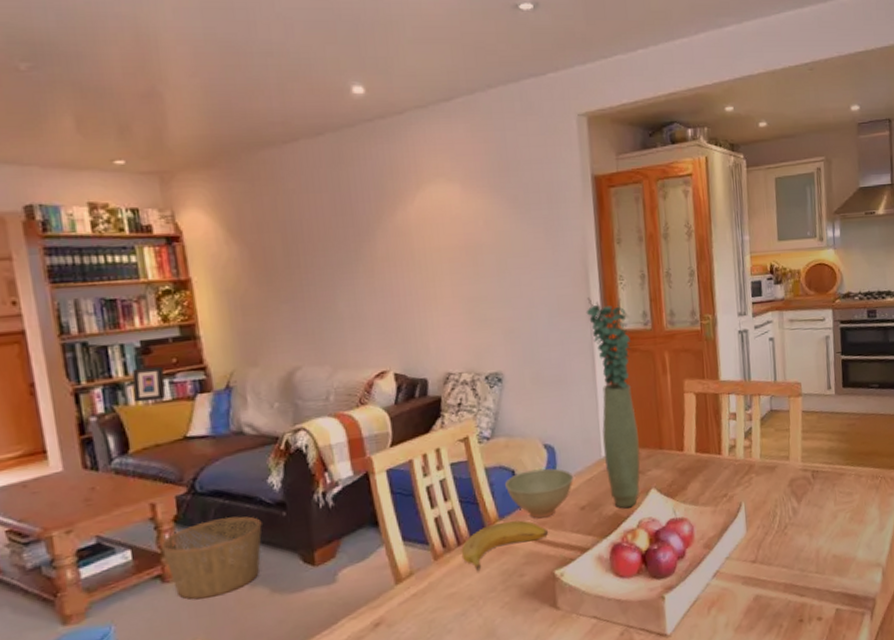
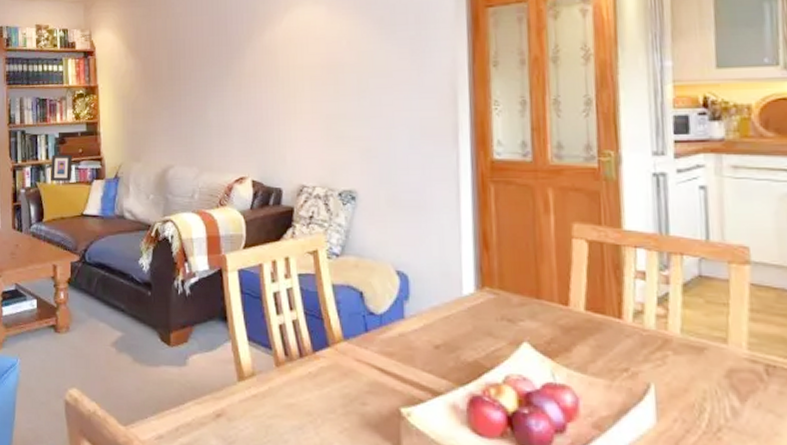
basket: present [161,516,262,600] -> none [57,287,131,355]
fruit: present [461,520,549,573] -> none [302,343,397,390]
bowl: present [504,468,574,519] -> none [351,295,429,349]
vase: present [586,298,640,509] -> none [452,122,511,359]

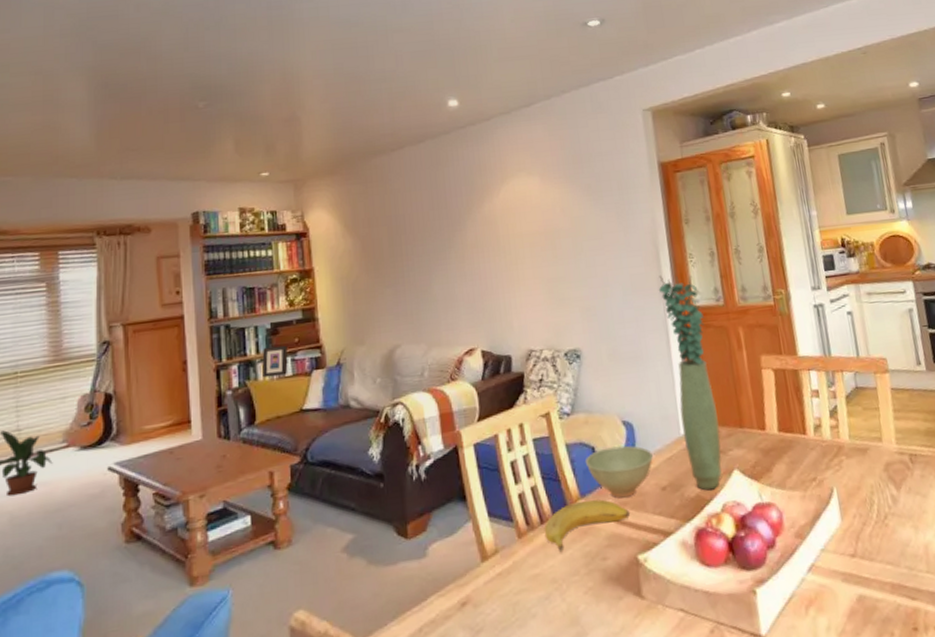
fruit: none [302,343,397,390] -> present [544,499,631,554]
bowl: none [351,295,429,349] -> present [584,445,654,498]
vase: none [452,122,511,359] -> present [658,275,722,491]

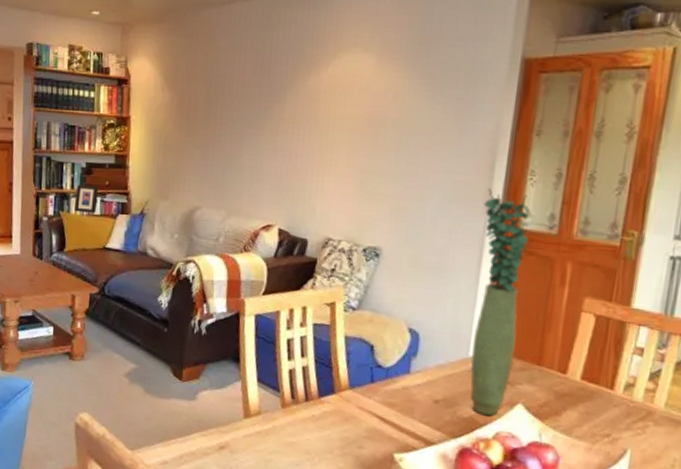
fruit: present [544,499,631,554] -> none [307,390,396,432]
bowl: present [584,445,654,498] -> none [361,349,434,400]

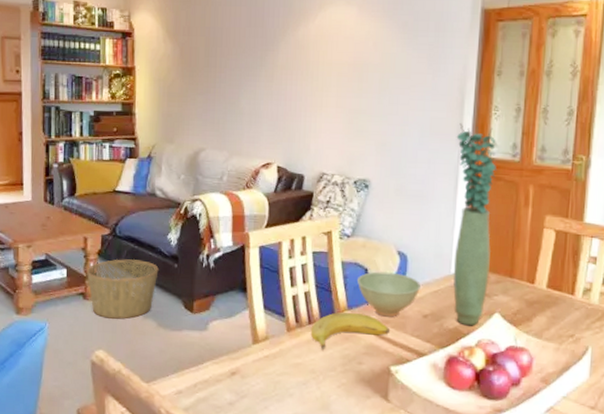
basket: none [73,319,148,383] -> present [87,259,159,320]
picture frame: present [75,184,98,213] -> none [84,132,107,159]
fruit: none [307,390,396,432] -> present [310,312,391,352]
bowl: none [361,349,434,400] -> present [356,271,422,317]

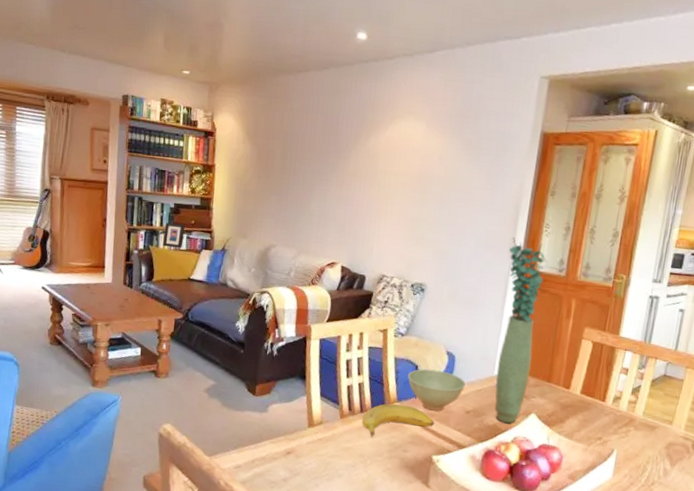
picture frame: none [84,132,107,159] -> present [163,222,185,248]
basket: present [87,259,159,320] -> none [159,341,226,397]

